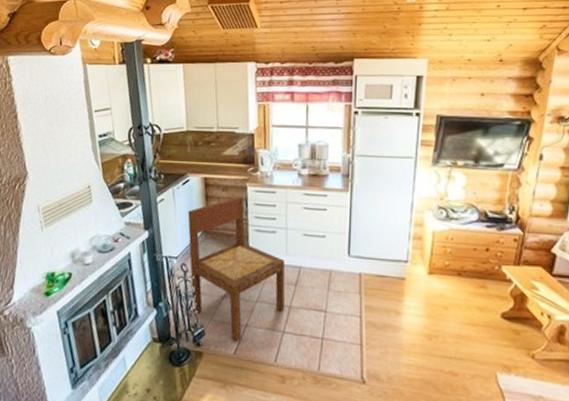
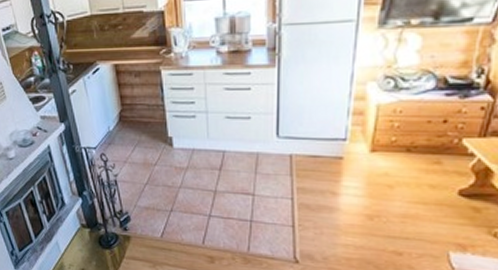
dining chair: present [188,196,286,342] -> none [102,81,210,226]

